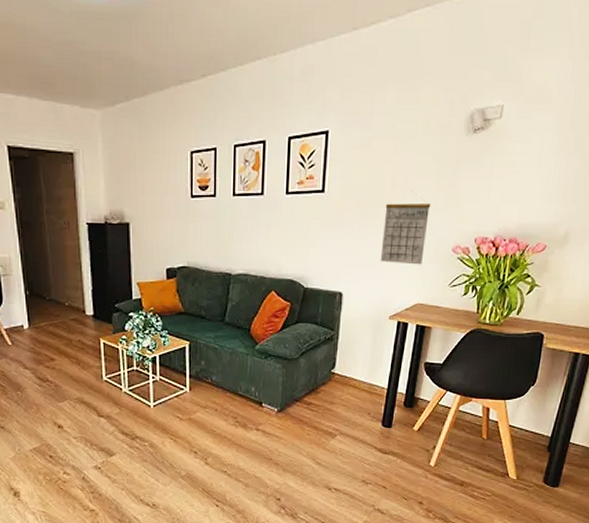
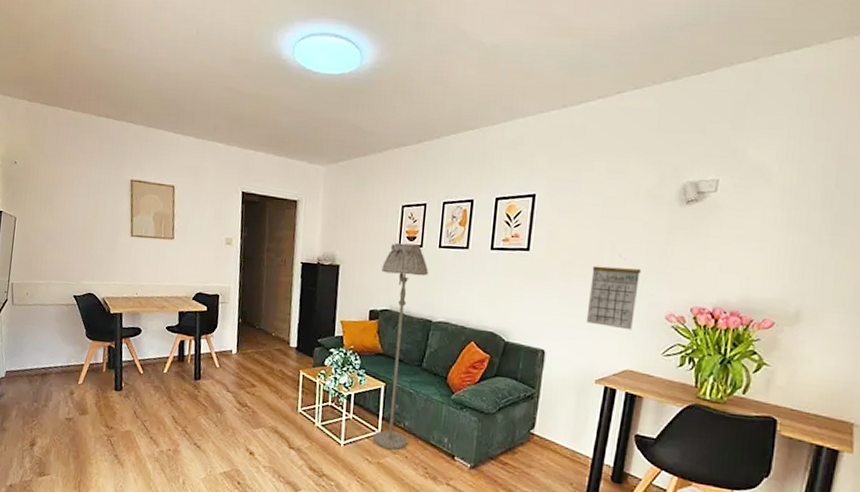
floor lamp: none [175,194,224,405] -> present [373,243,428,450]

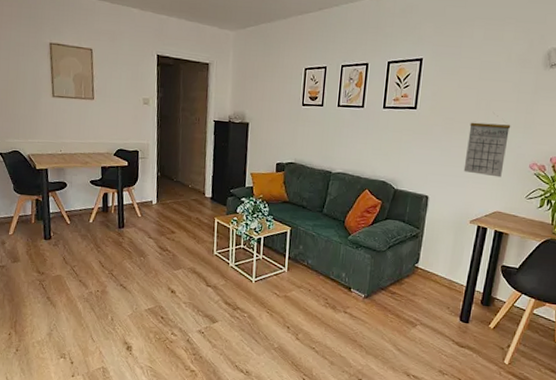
floor lamp: present [373,243,428,450] -> none [280,102,328,285]

